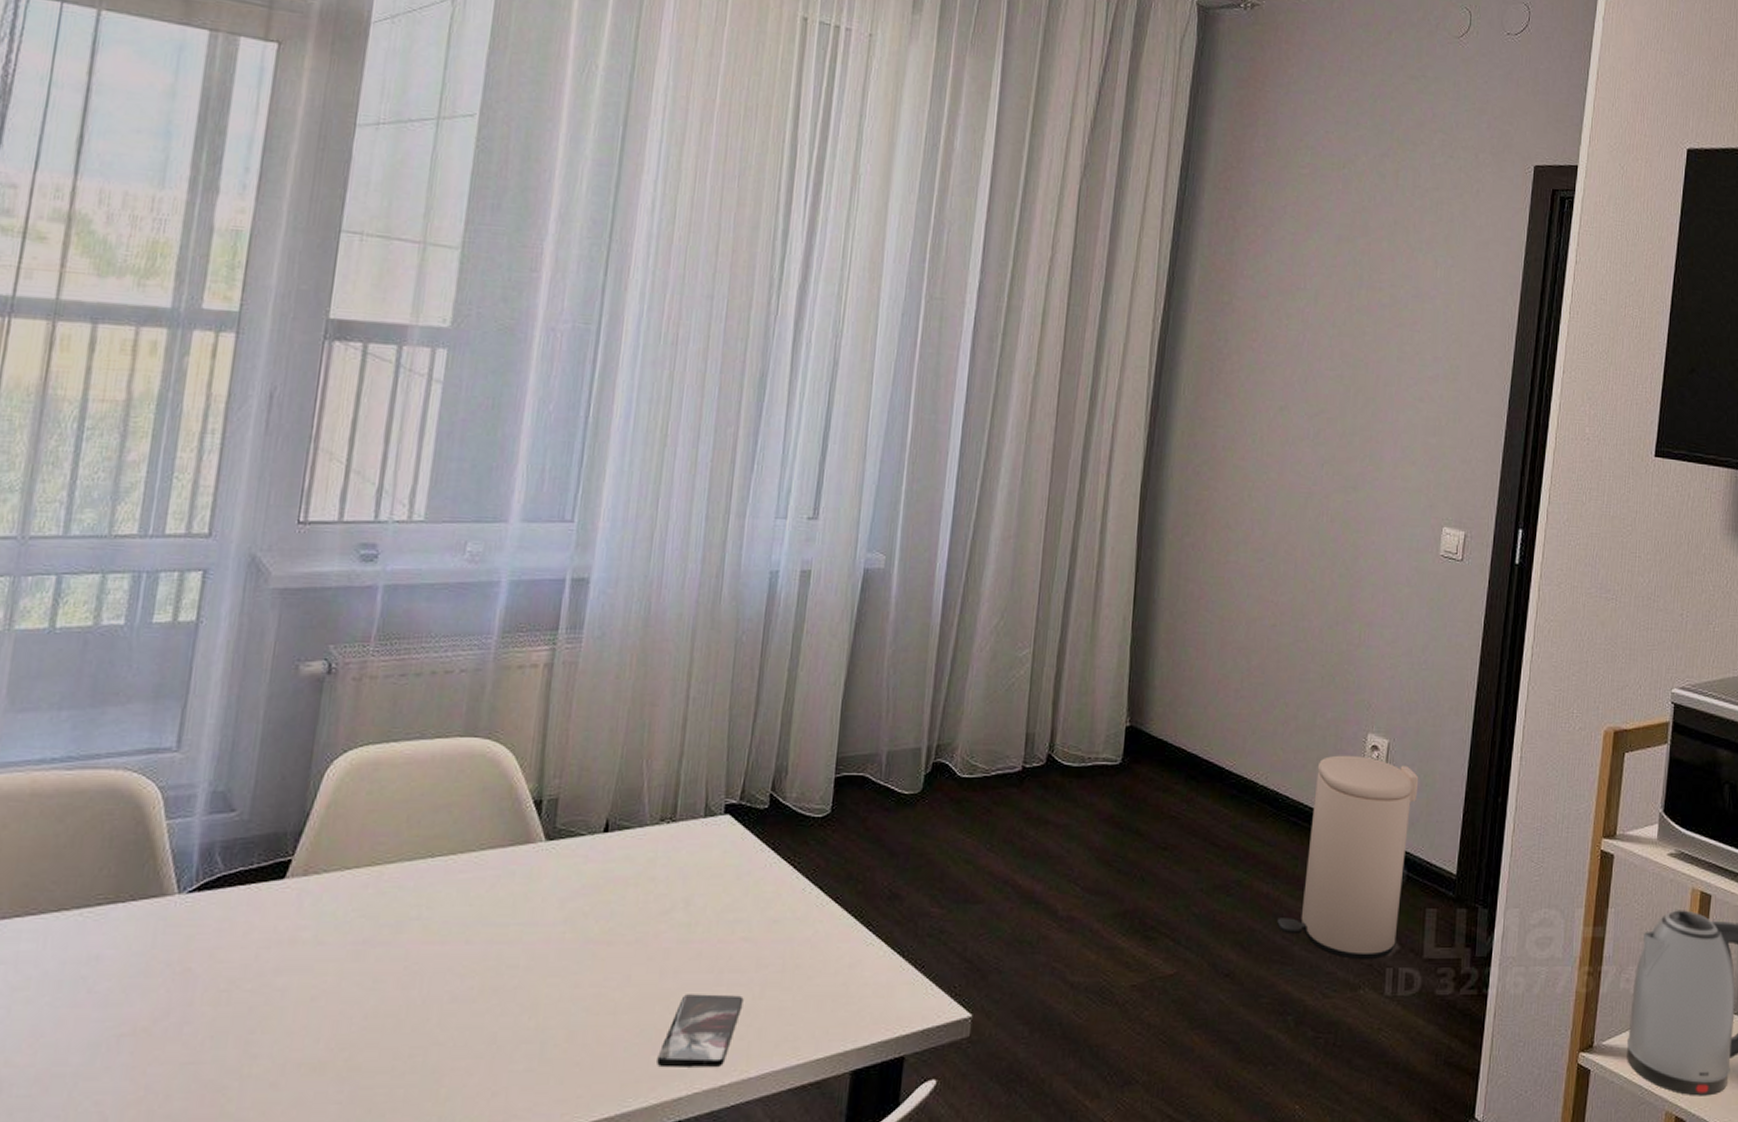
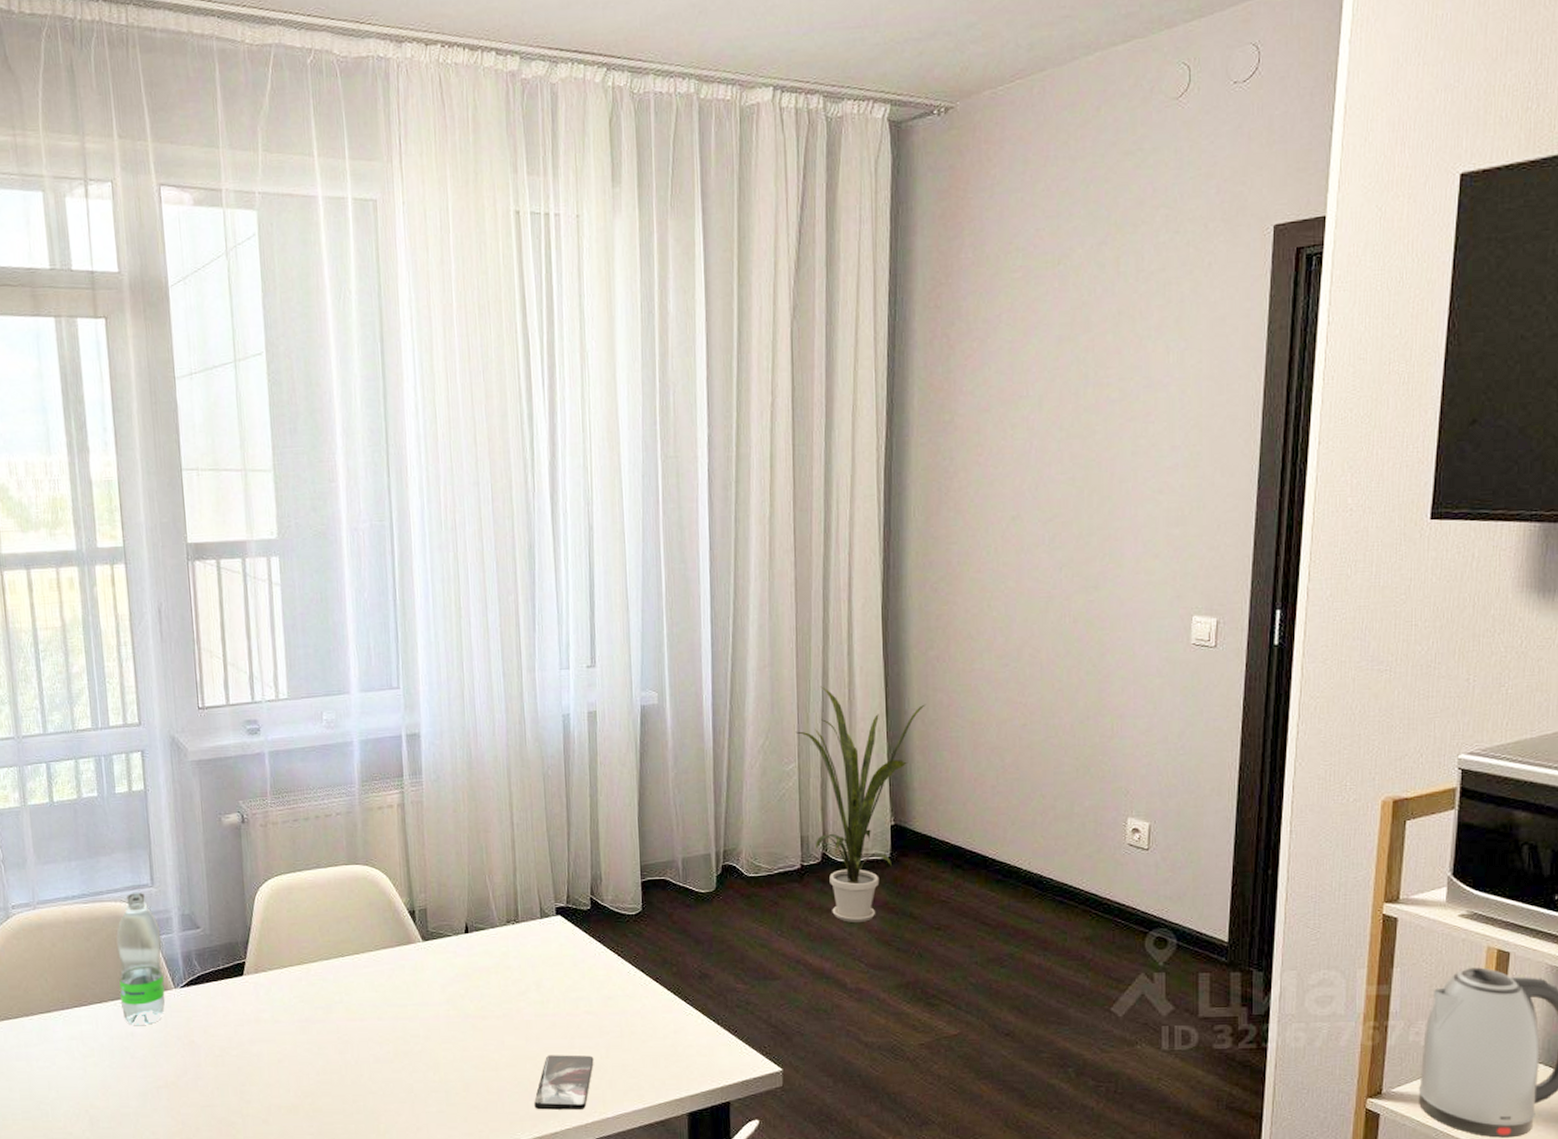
bottle: none [89,759,176,945] -> present [116,893,166,1025]
house plant: none [1034,565,1177,837] -> present [795,686,927,922]
pedal bin: present [1277,755,1419,959] -> none [1051,838,1183,1019]

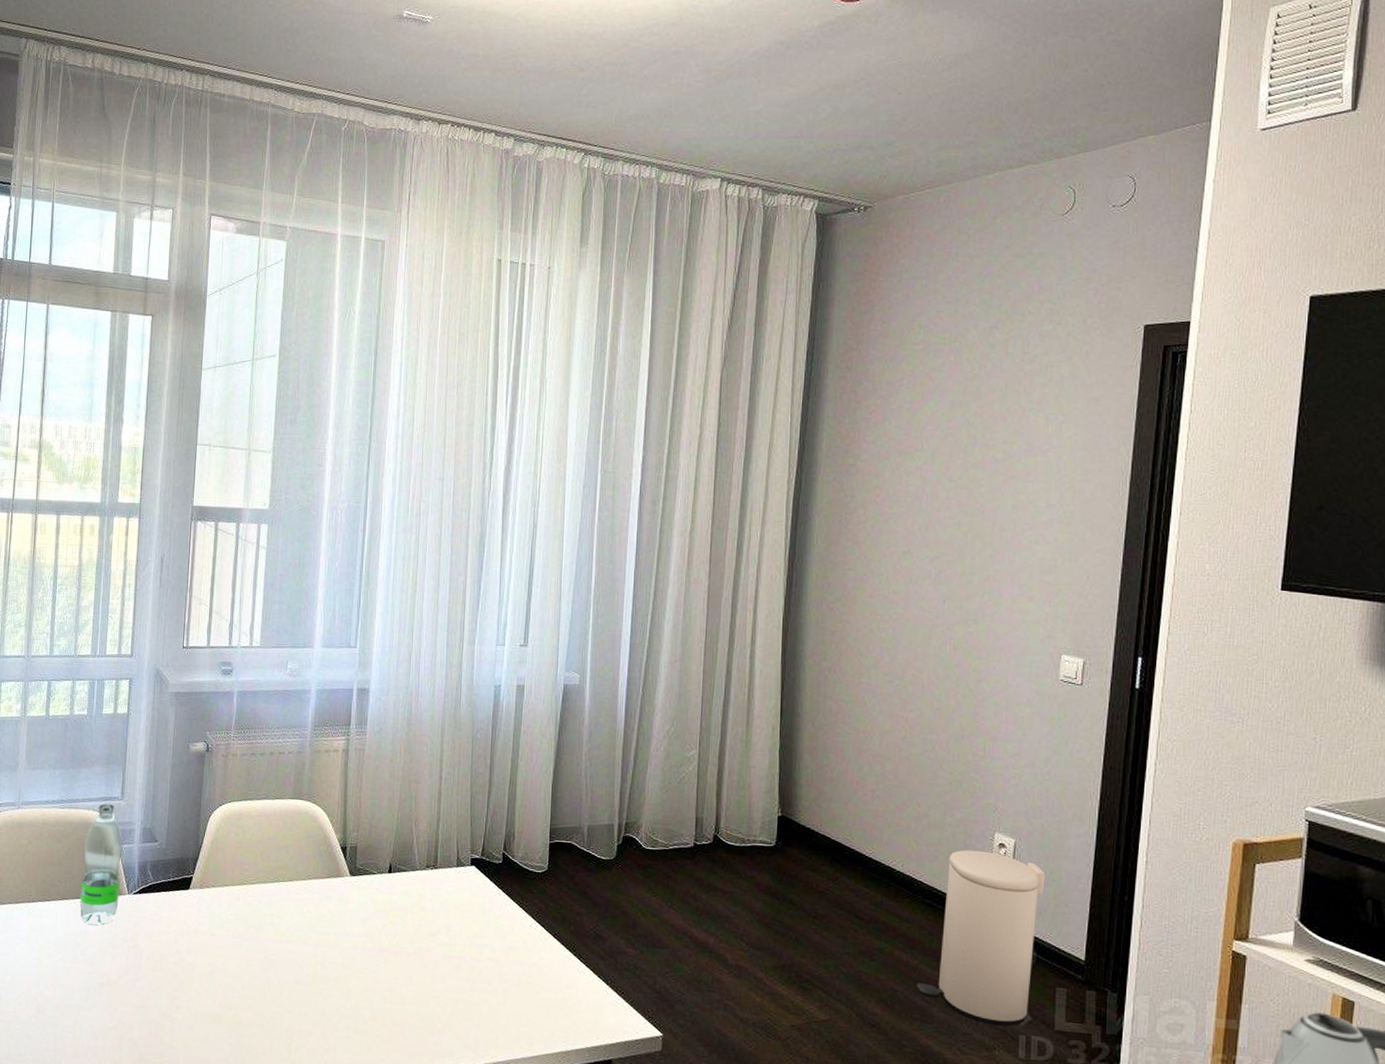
smartphone: present [534,1055,594,1111] -> none [433,995,491,1052]
house plant: present [795,686,927,922] -> none [698,683,817,903]
pedal bin: none [1051,838,1183,1019] -> present [917,850,1046,1026]

